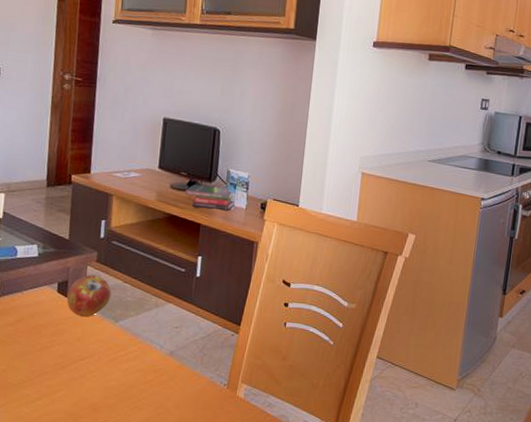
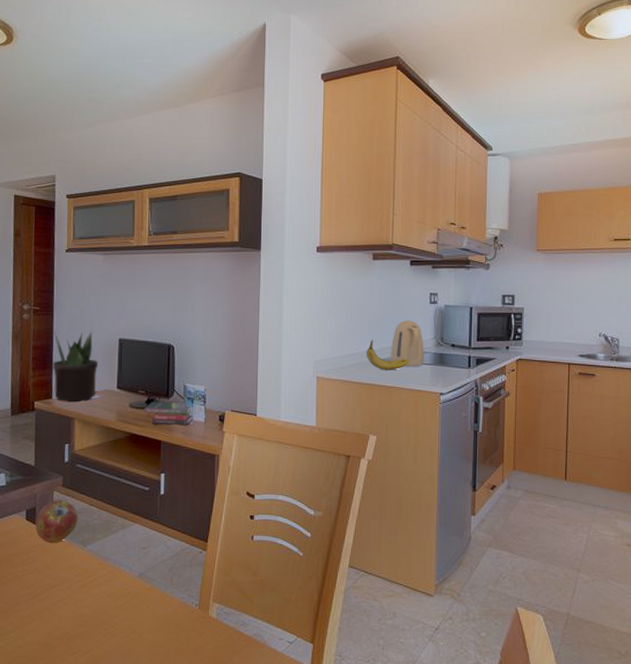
planter: none [92,104,141,179] -> present [52,331,99,402]
fruit: none [412,140,455,172] -> present [366,339,409,371]
kettle: none [436,124,471,171] -> present [390,320,424,368]

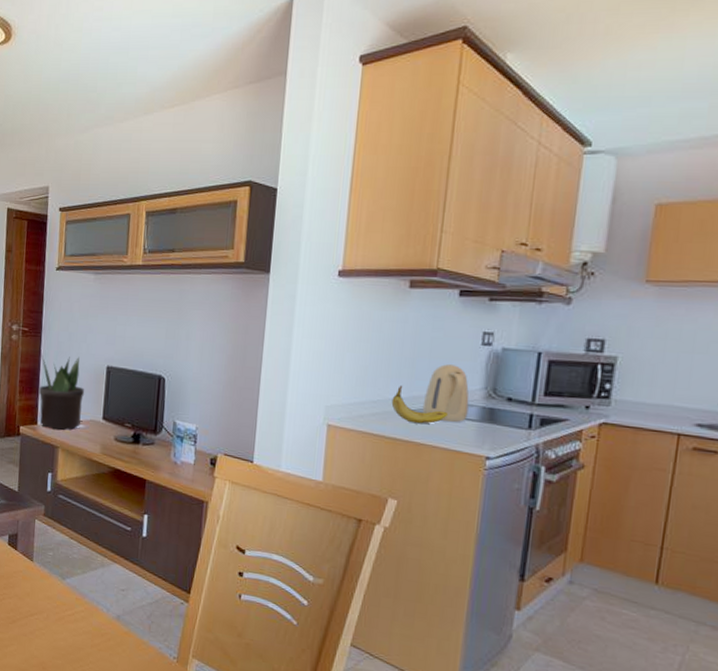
fruit: present [36,500,78,544] -> none [17,528,59,573]
books: present [143,402,193,425] -> none [129,437,182,465]

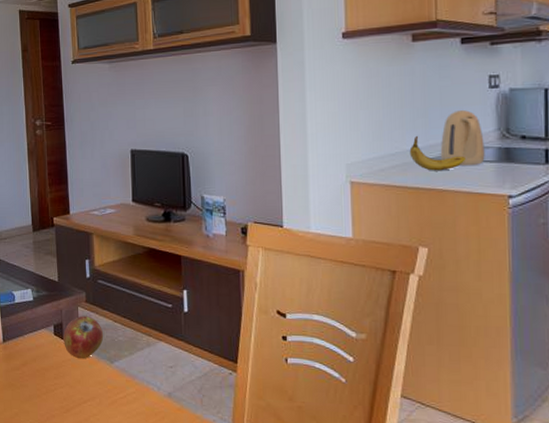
fruit: none [17,528,59,573] -> present [63,315,104,359]
planter: present [38,354,85,430] -> none [66,143,112,217]

